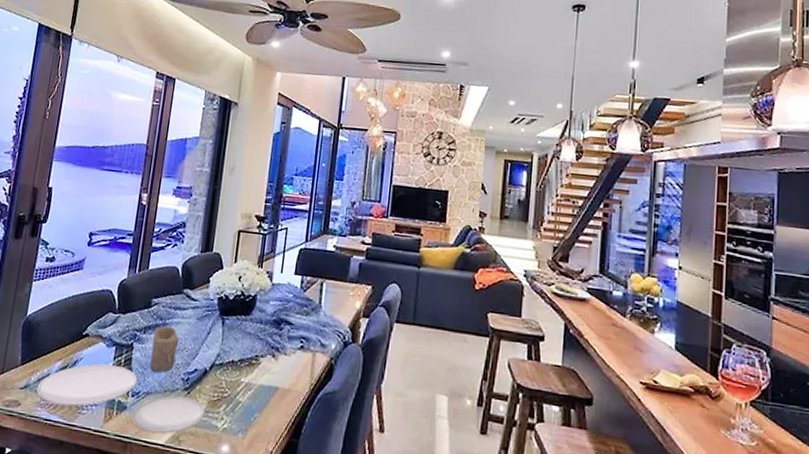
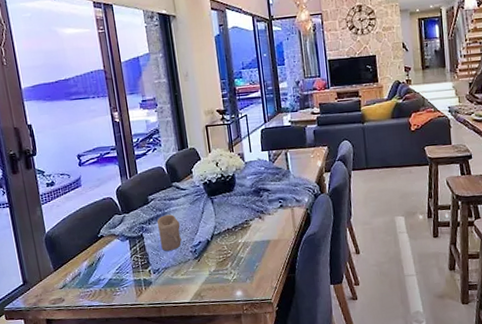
plate: present [36,364,137,407] -> none [73,253,155,294]
plate: present [131,395,205,434] -> none [158,264,216,296]

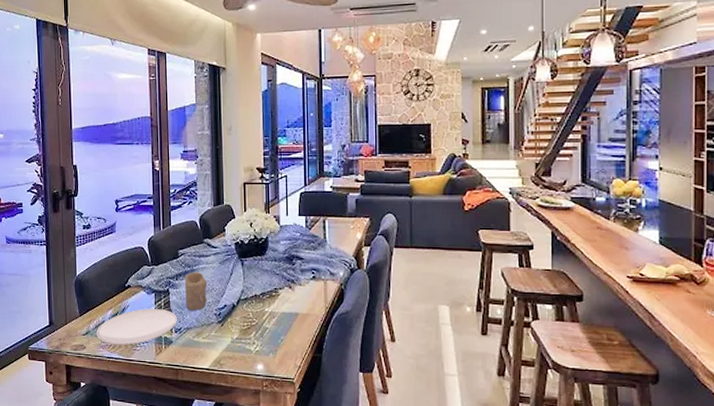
plate: none [73,253,155,294] -> present [96,309,177,345]

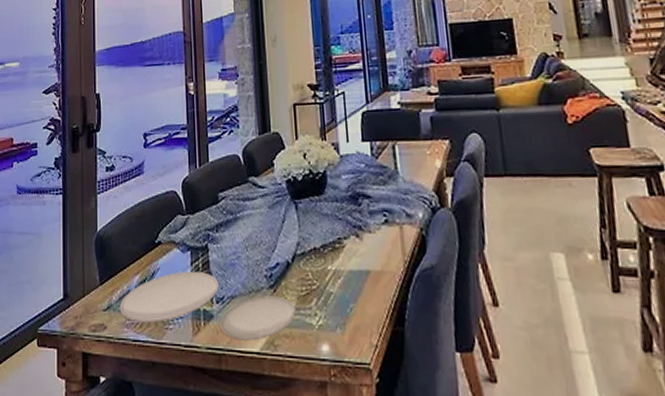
plate: none [178,328,238,360] -> present [220,296,296,341]
candle: present [184,272,208,310] -> none [226,220,256,272]

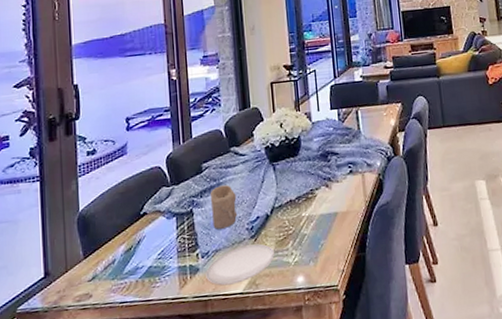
plate: present [120,272,219,323] -> none [105,233,204,287]
candle: none [226,220,256,272] -> present [209,185,238,229]

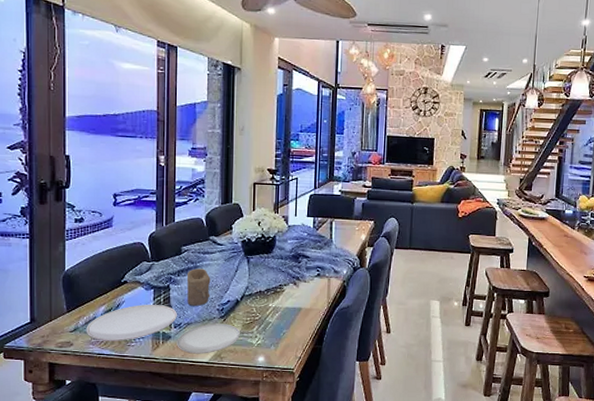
plate: none [105,233,204,287] -> present [86,304,177,341]

